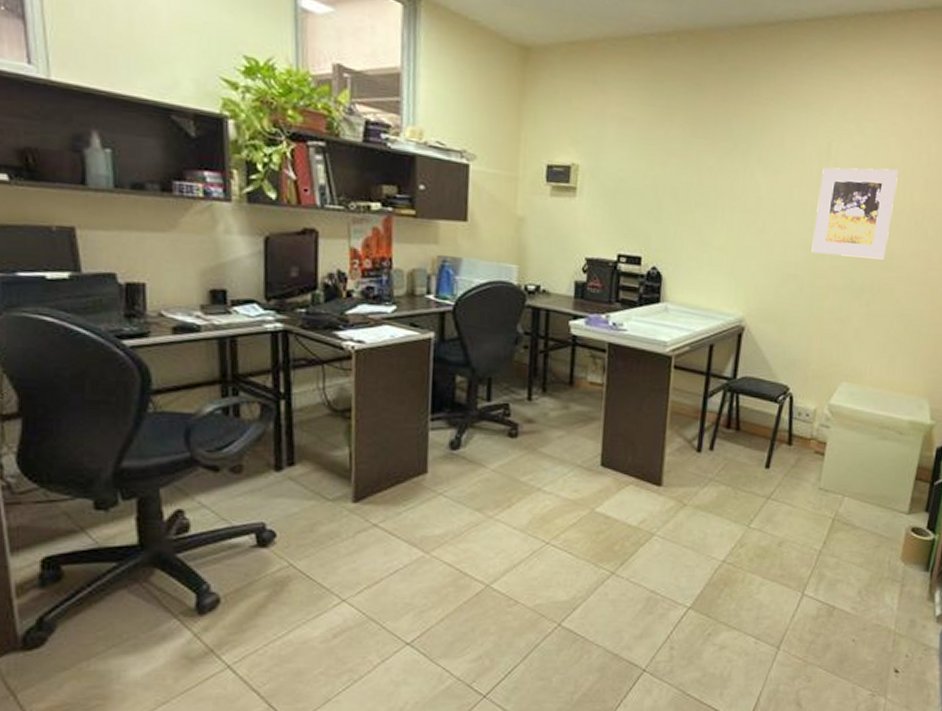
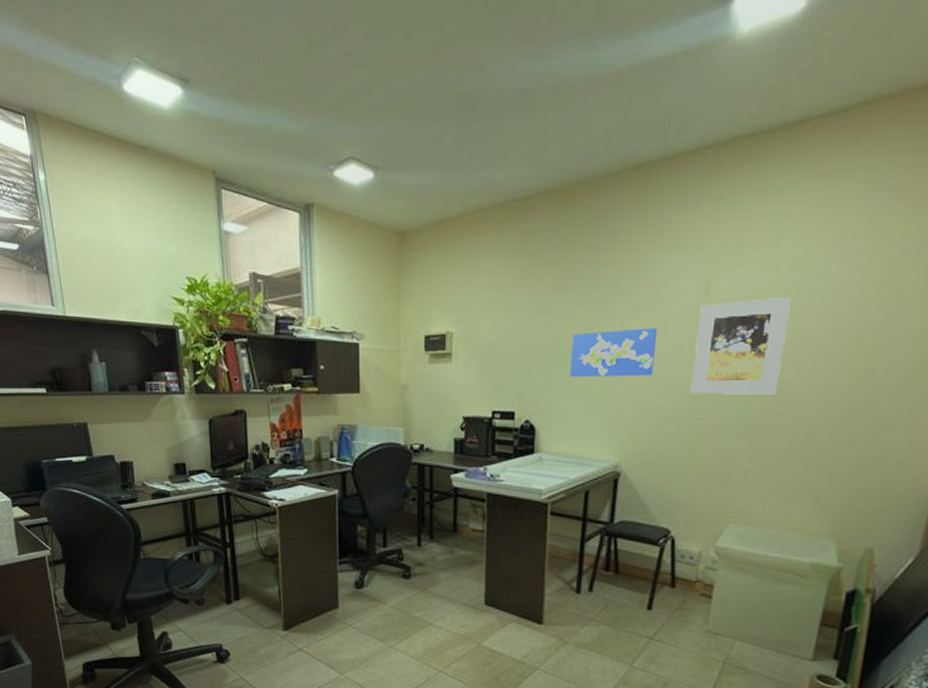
world map: none [699,181,784,232] -> present [570,327,658,378]

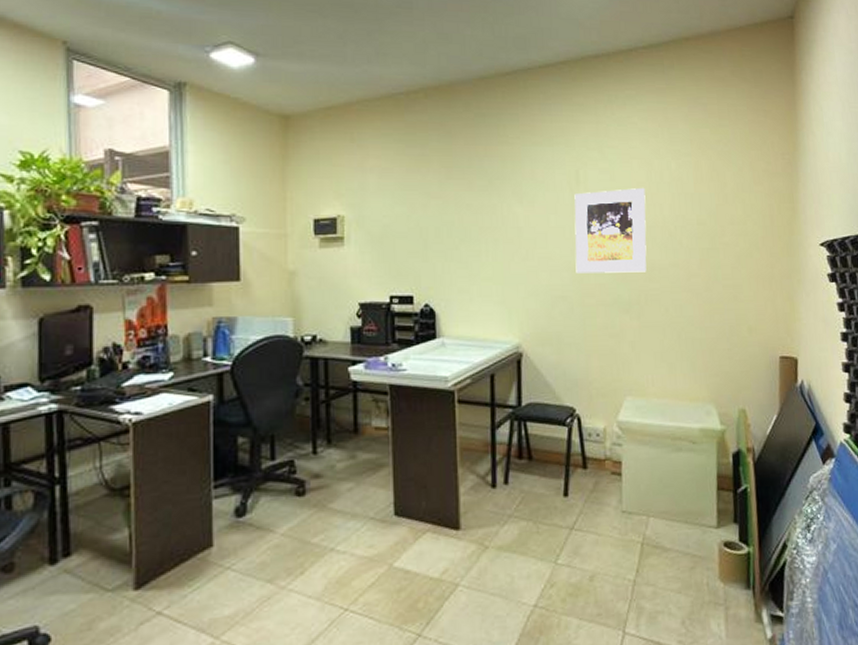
world map: present [570,327,658,378] -> none [464,212,541,261]

